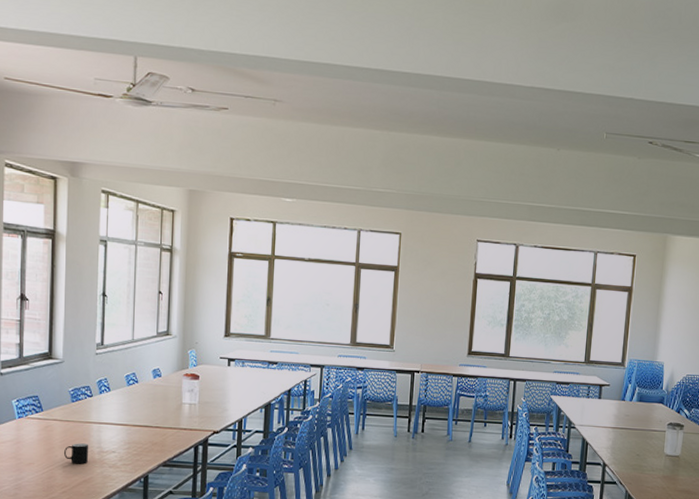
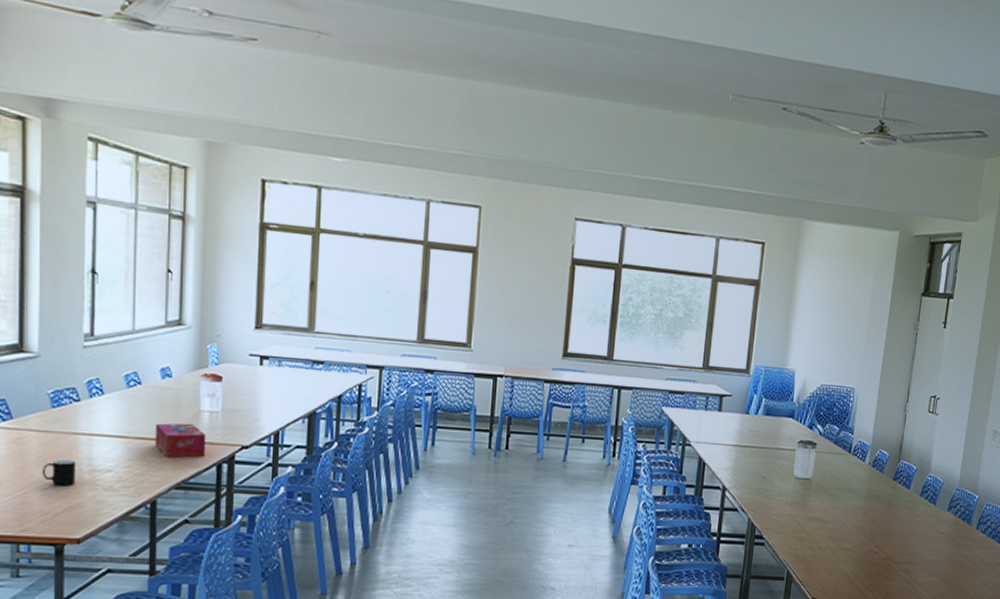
tissue box: none [147,413,187,442] -> present [155,423,207,458]

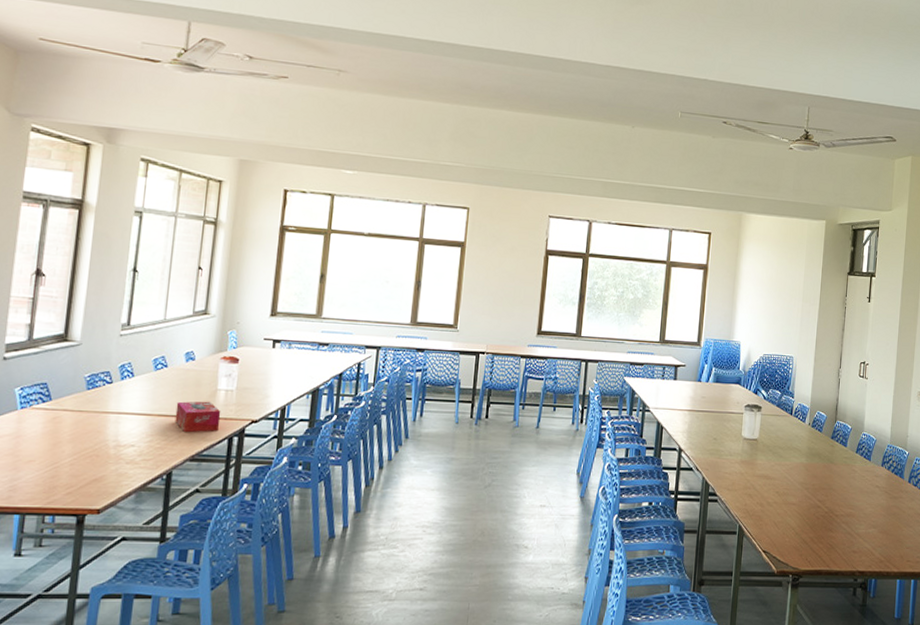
cup: present [43,459,77,486] -> none [73,436,104,461]

